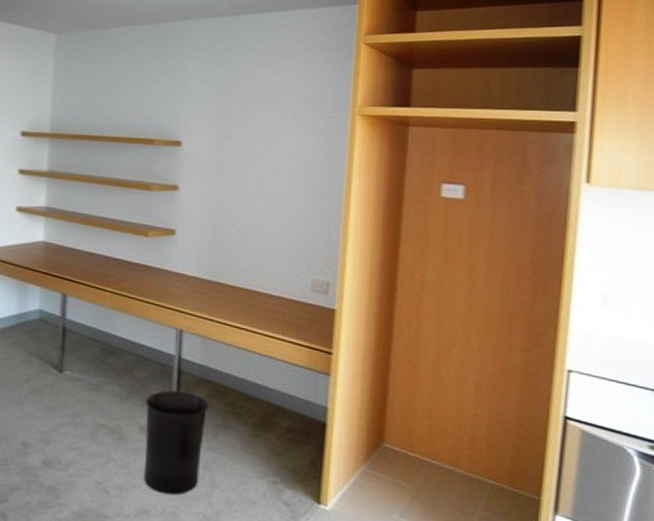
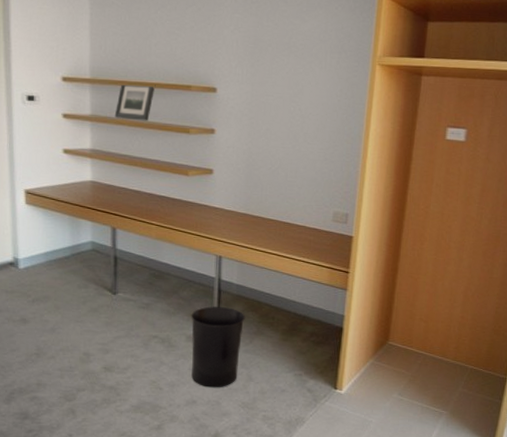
picture frame: none [72,138,117,177] -> present [114,84,156,121]

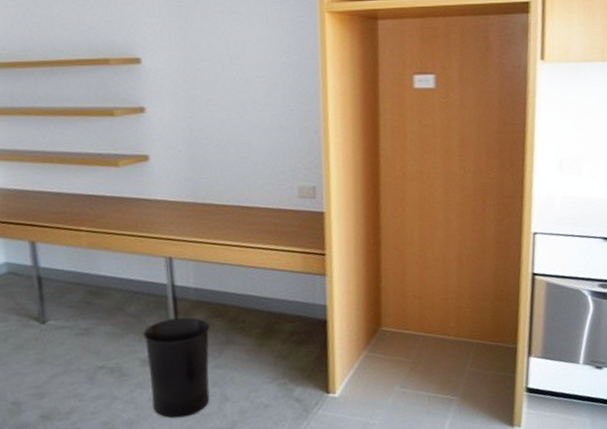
picture frame: present [114,84,156,121] -> none [16,62,65,108]

